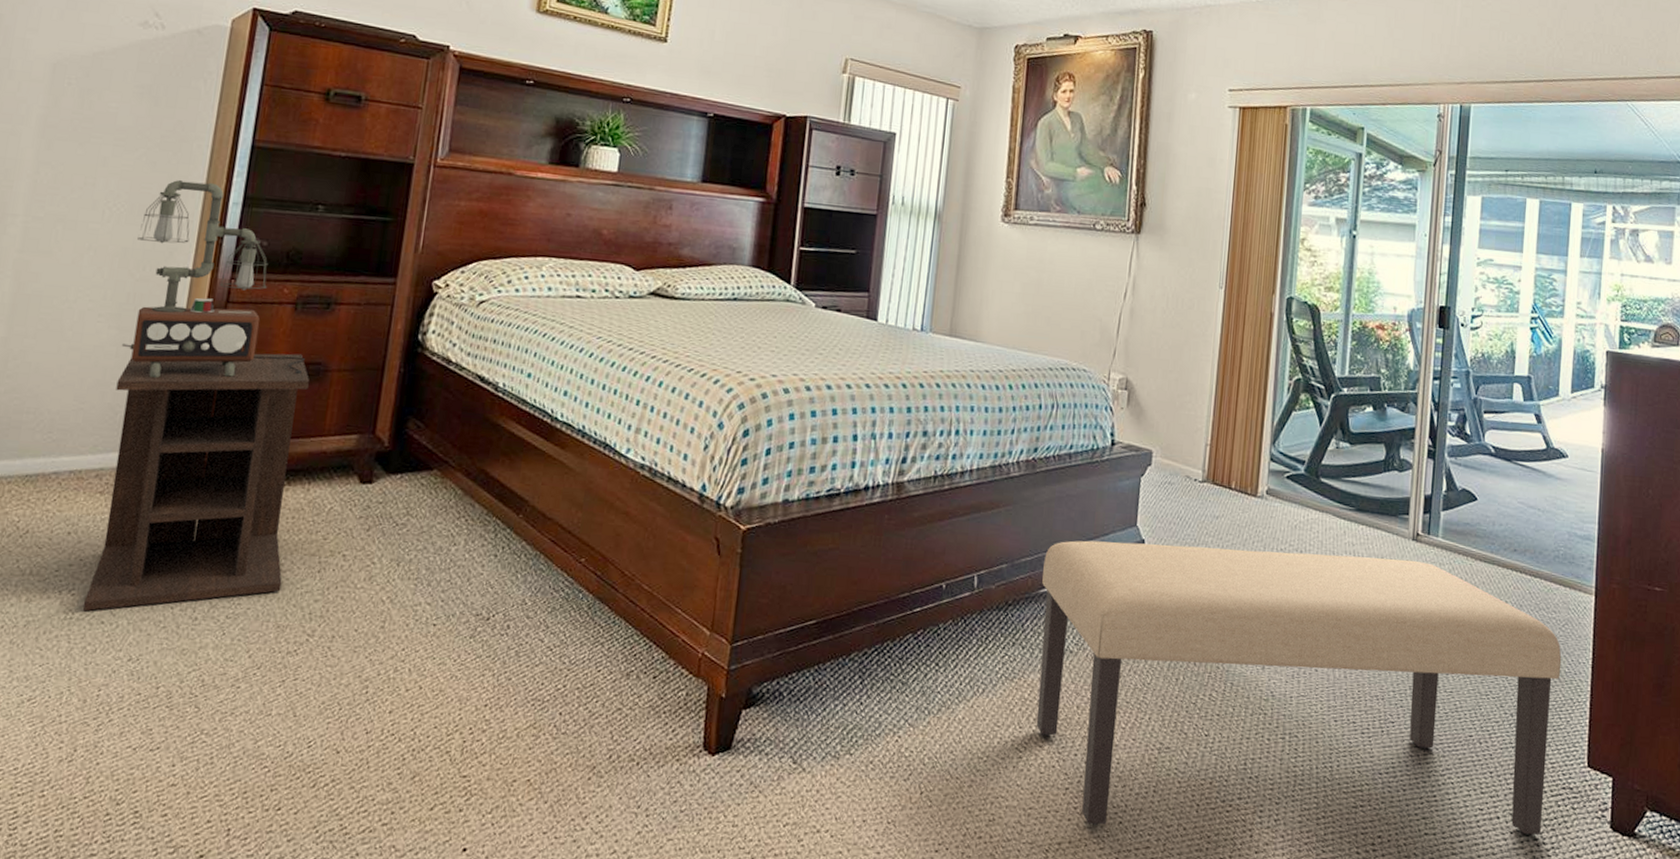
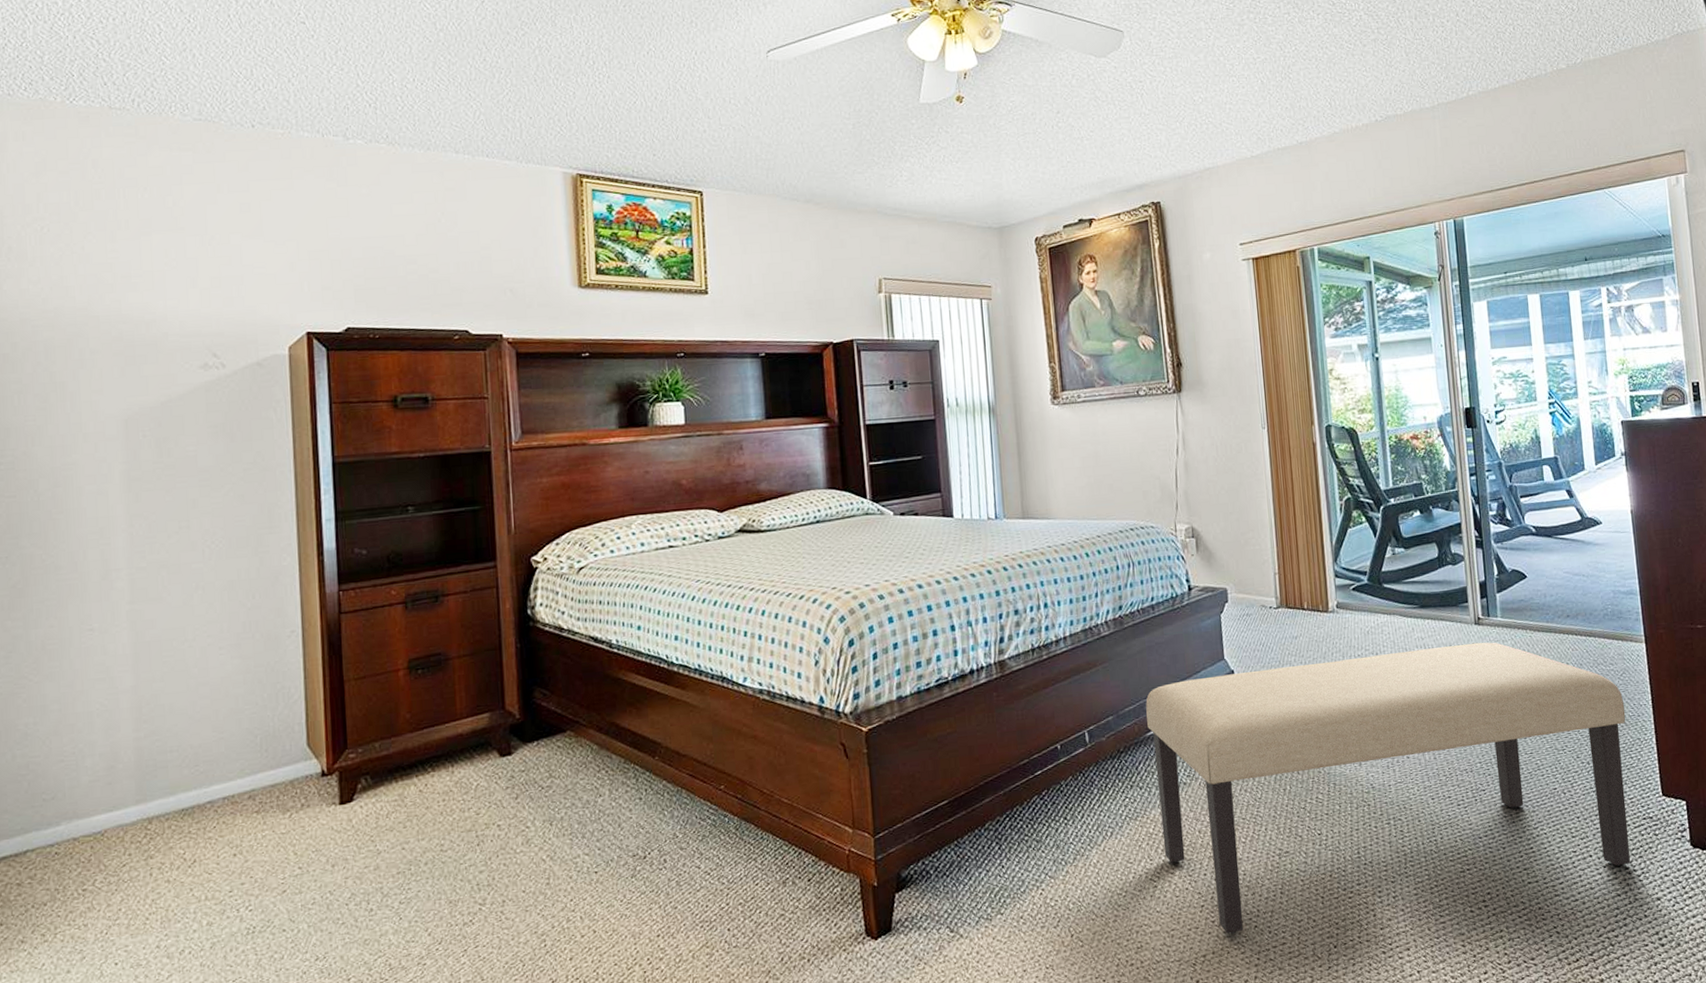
nightstand: present [82,353,310,612] -> none [250,648,446,924]
table lamp: present [121,179,305,378] -> none [241,504,425,696]

